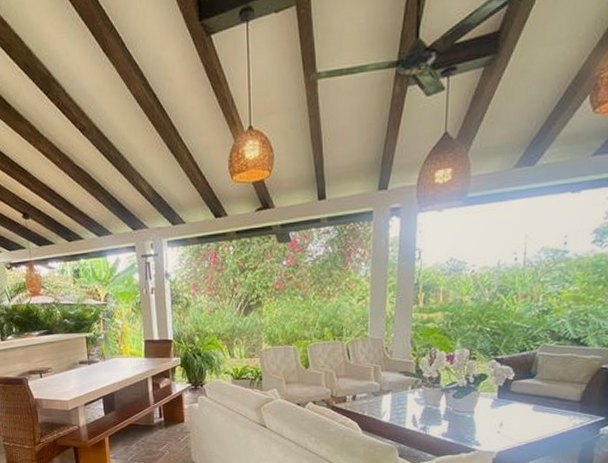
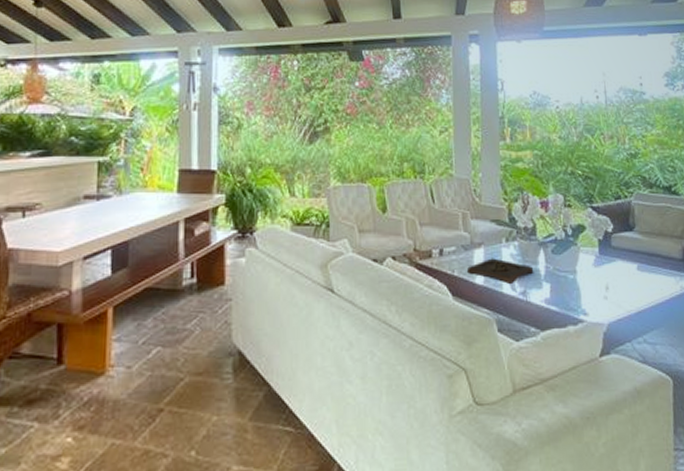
wooden tray: none [376,402,435,421] -> present [467,258,534,284]

